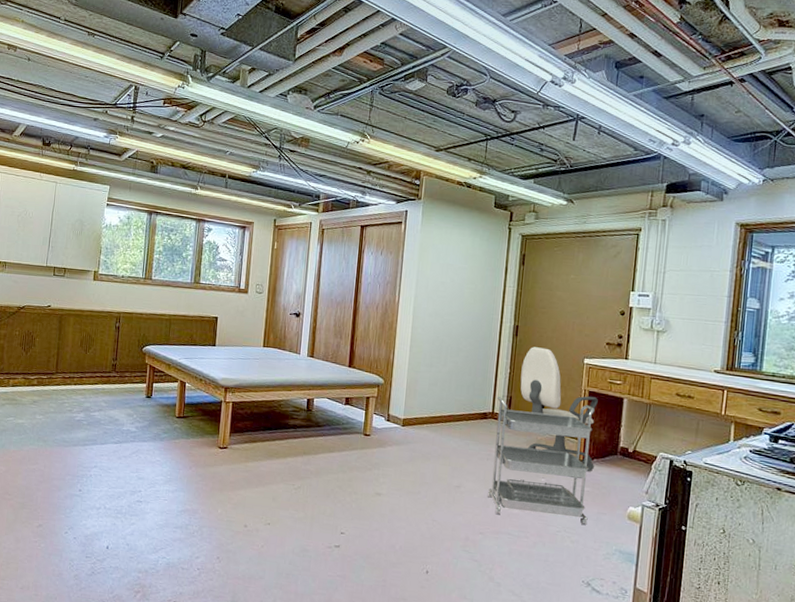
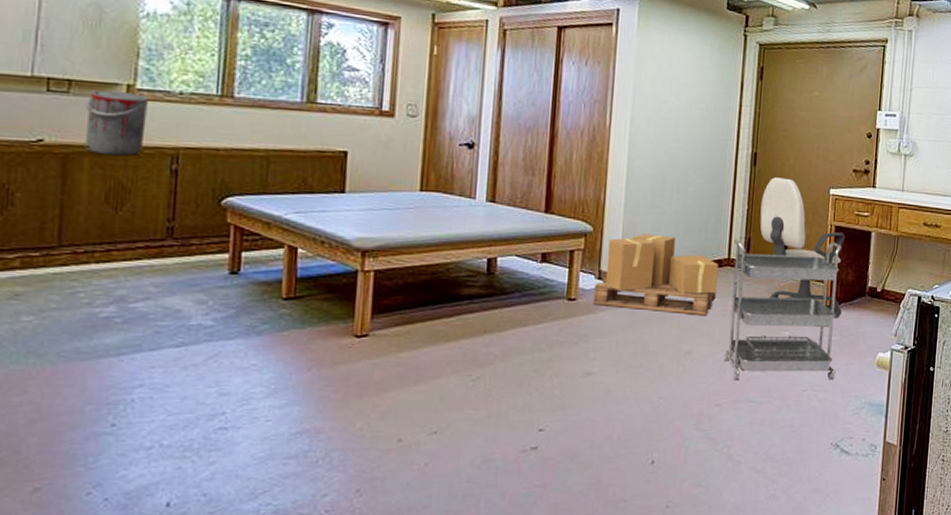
paint can: none [71,275,105,317] -> present [84,90,148,156]
cardboard boxes: none [383,387,484,459] -> present [593,233,718,316]

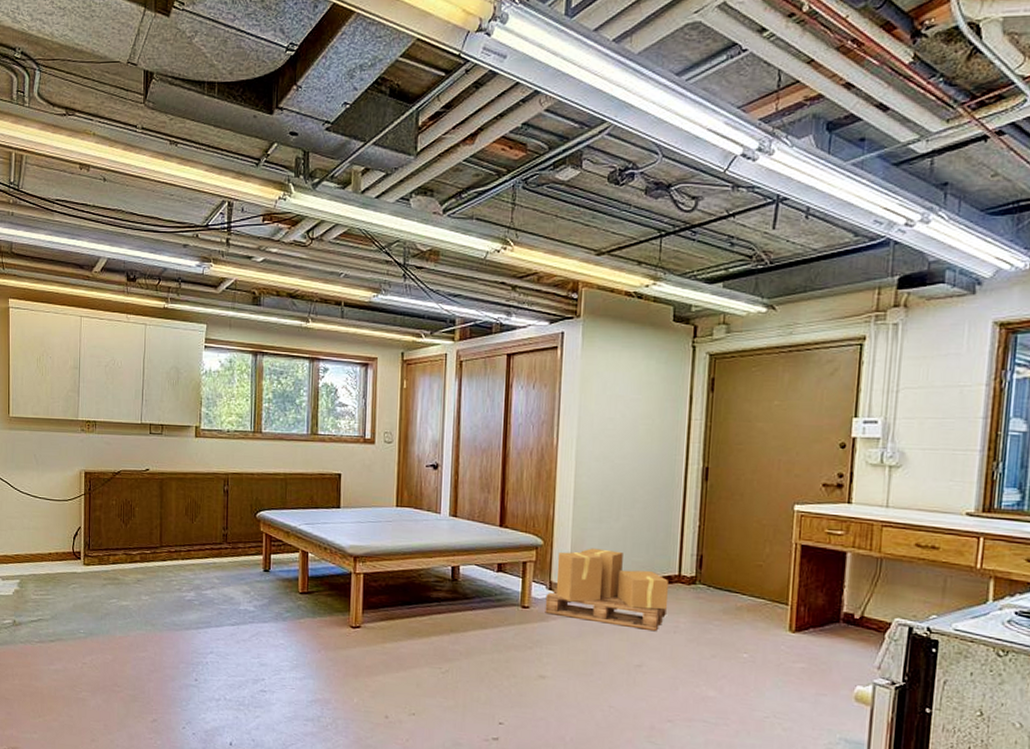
paint can: present [84,90,148,156] -> none [171,431,208,480]
utility cart: present [723,239,842,381] -> none [675,556,809,709]
office chair: present [760,177,845,319] -> none [713,493,813,645]

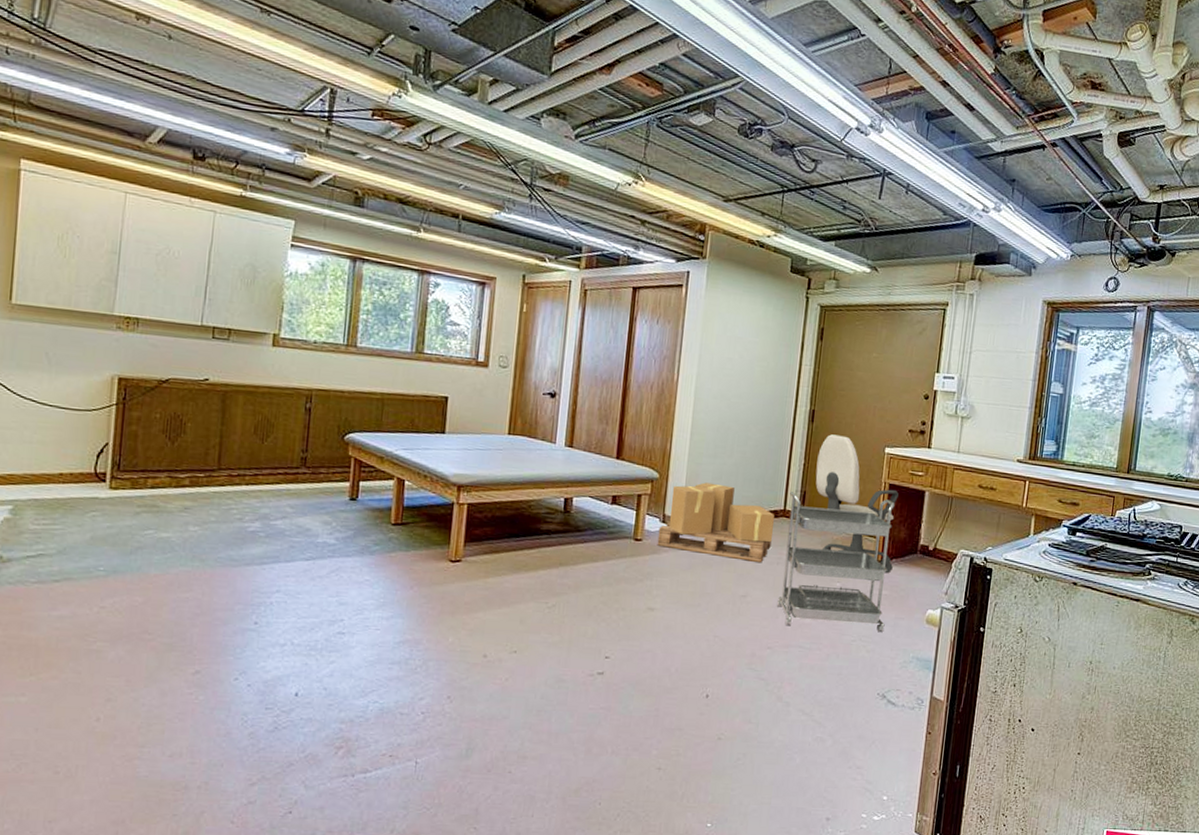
utility cart: none [675,556,809,709] -> present [776,492,895,632]
office chair: none [713,493,813,645] -> present [815,434,899,574]

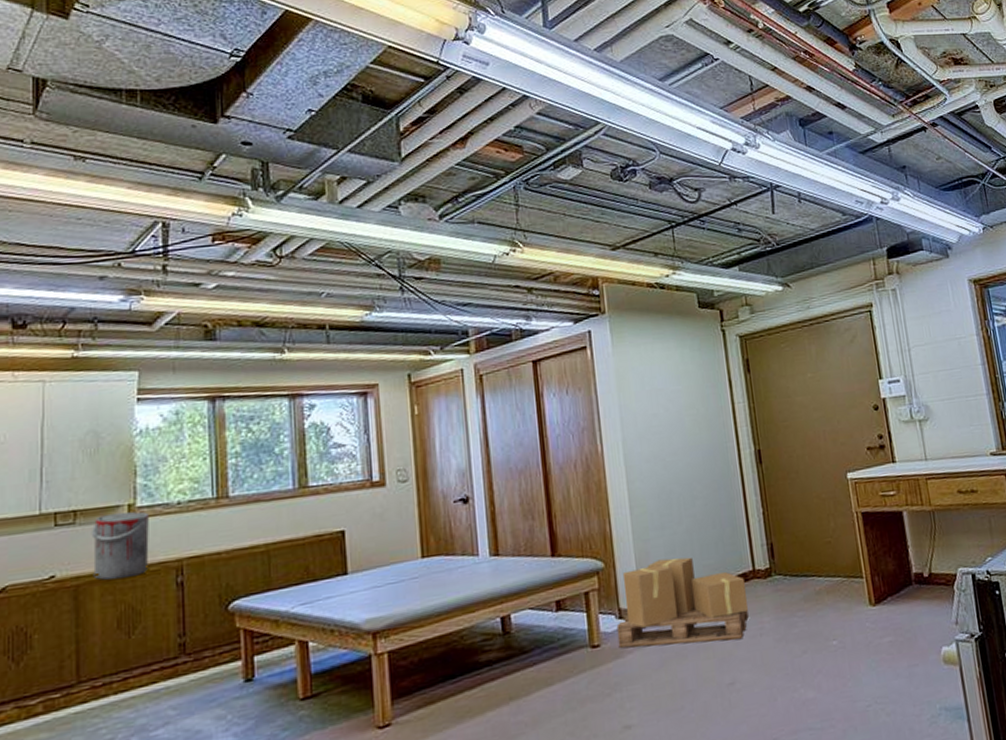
paint can: none [239,338,289,395] -> present [91,511,149,580]
utility cart: present [776,492,895,632] -> none [755,530,900,707]
office chair: present [815,434,899,574] -> none [775,470,890,617]

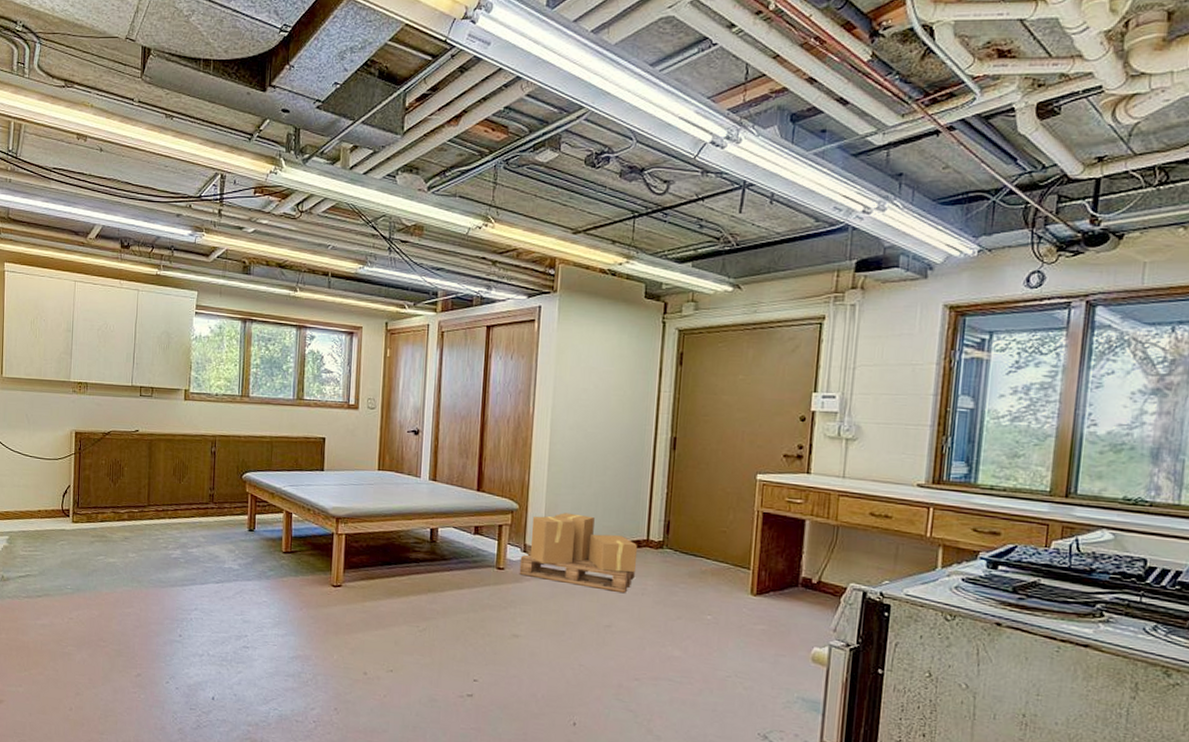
paint can: present [91,511,149,580] -> none [161,394,197,442]

